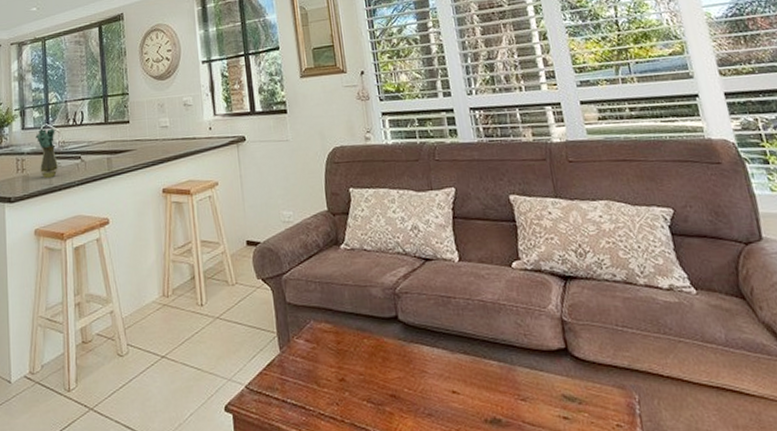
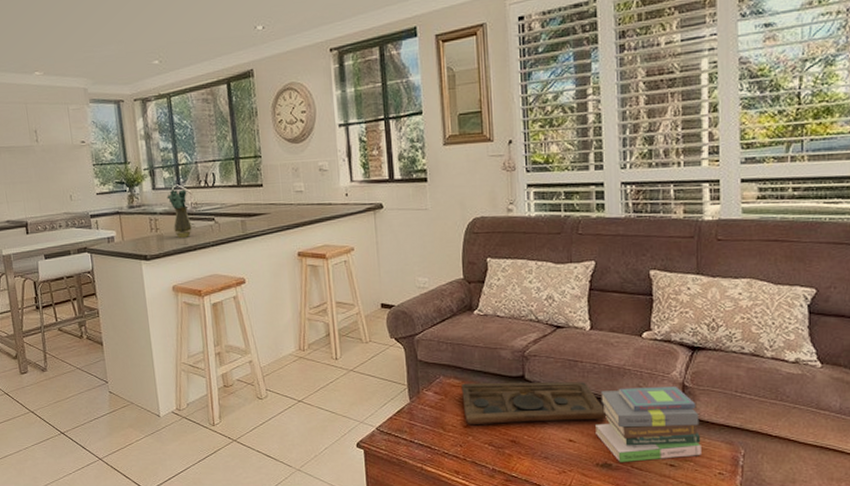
decorative tray: none [333,321,488,377] -> present [462,382,607,424]
books: none [477,321,594,416] -> present [594,385,701,462]

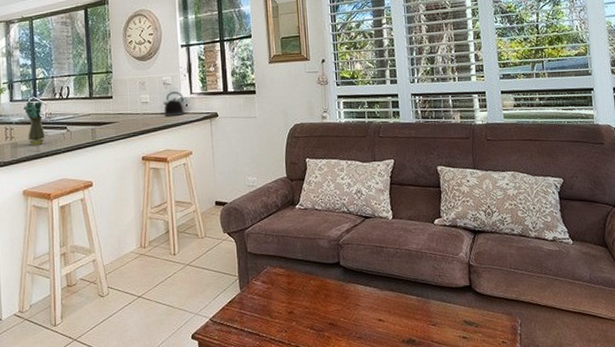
kettle: none [319,179,346,209] -> present [162,91,186,117]
decorative tray: present [462,382,607,424] -> none [286,265,409,310]
books: present [594,385,701,462] -> none [399,265,487,337]

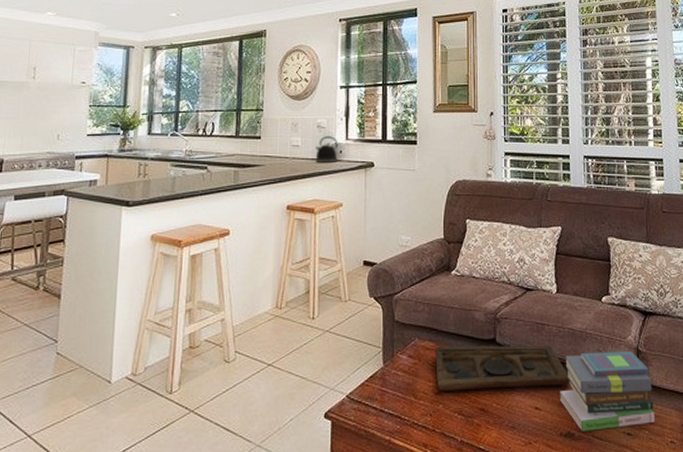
vase: present [23,99,45,145] -> none [161,134,183,185]
decorative tray: none [286,265,409,310] -> present [435,345,570,391]
books: none [399,265,487,337] -> present [559,350,655,431]

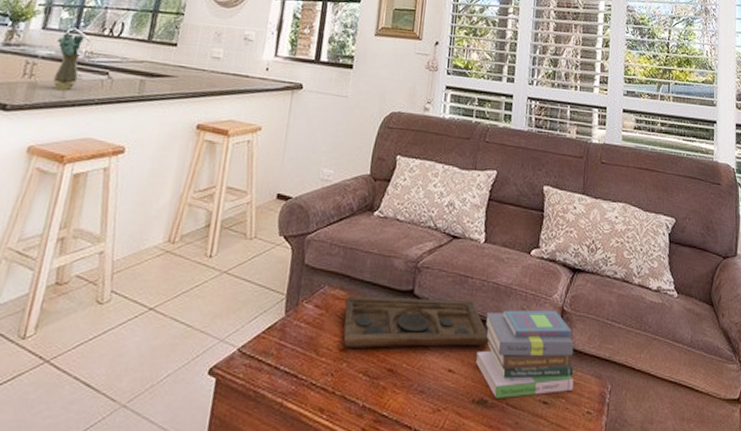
vase: none [161,134,183,185] -> present [53,30,85,90]
kettle: present [314,136,339,164] -> none [236,50,266,82]

